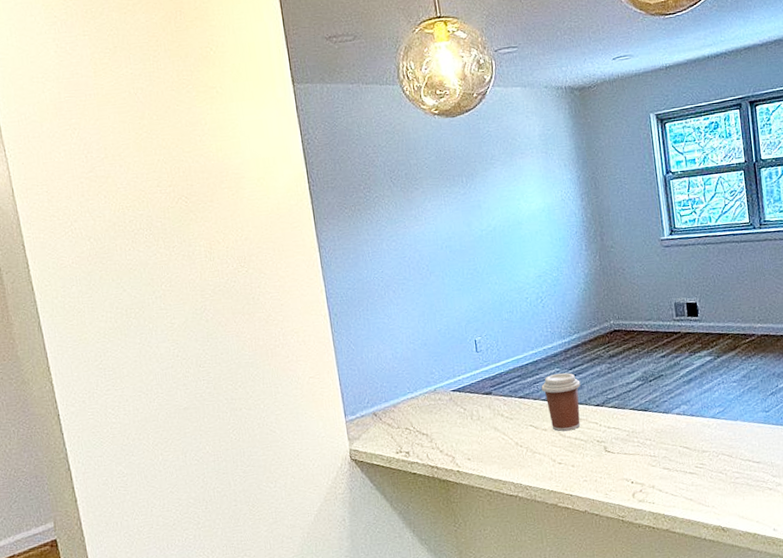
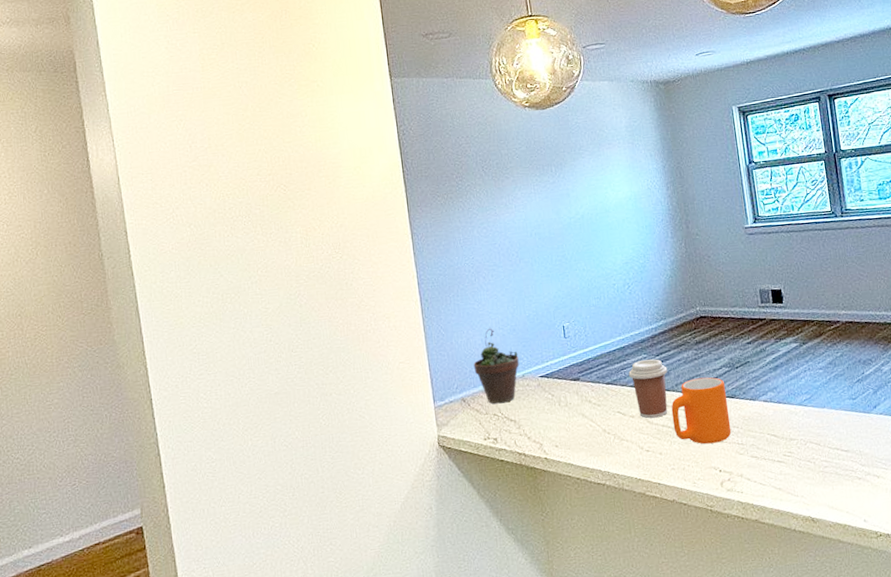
succulent plant: none [384,342,431,418] -> present [473,328,520,404]
mug: none [584,390,644,457] -> present [671,377,732,445]

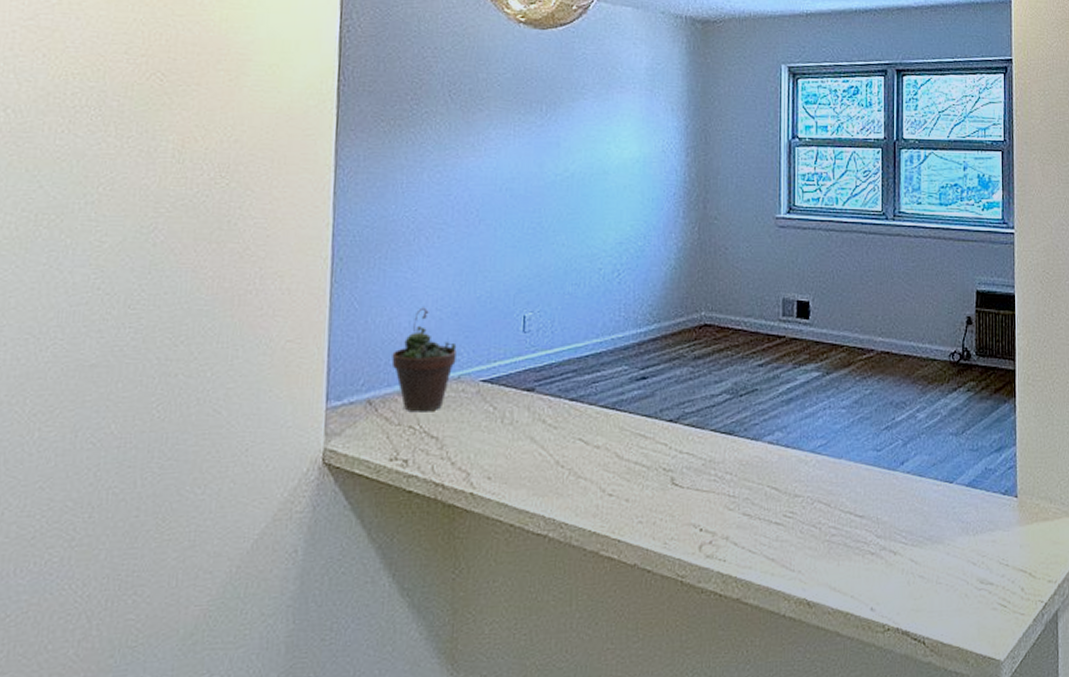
coffee cup: present [628,359,668,419] -> none [601,373,653,452]
mug: present [671,377,732,445] -> none [649,404,724,493]

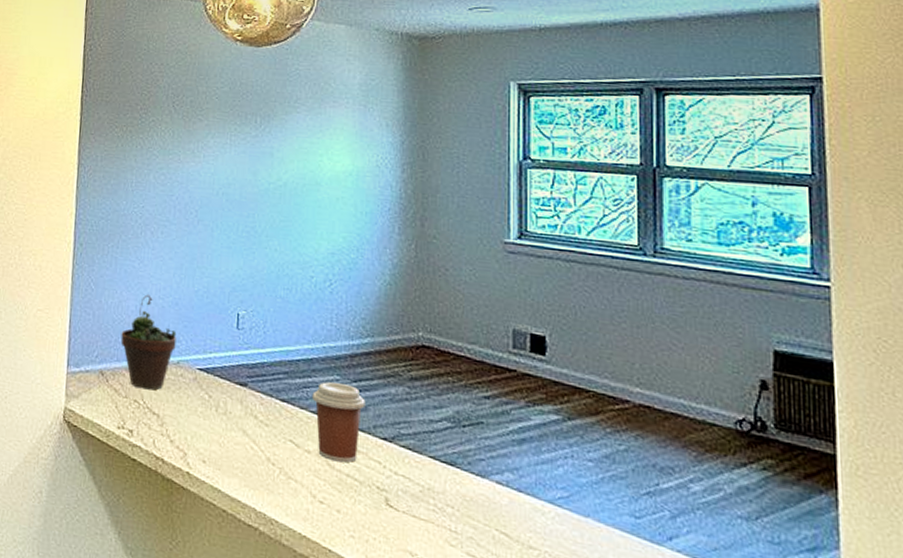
coffee cup: none [601,373,653,452] -> present [312,382,366,463]

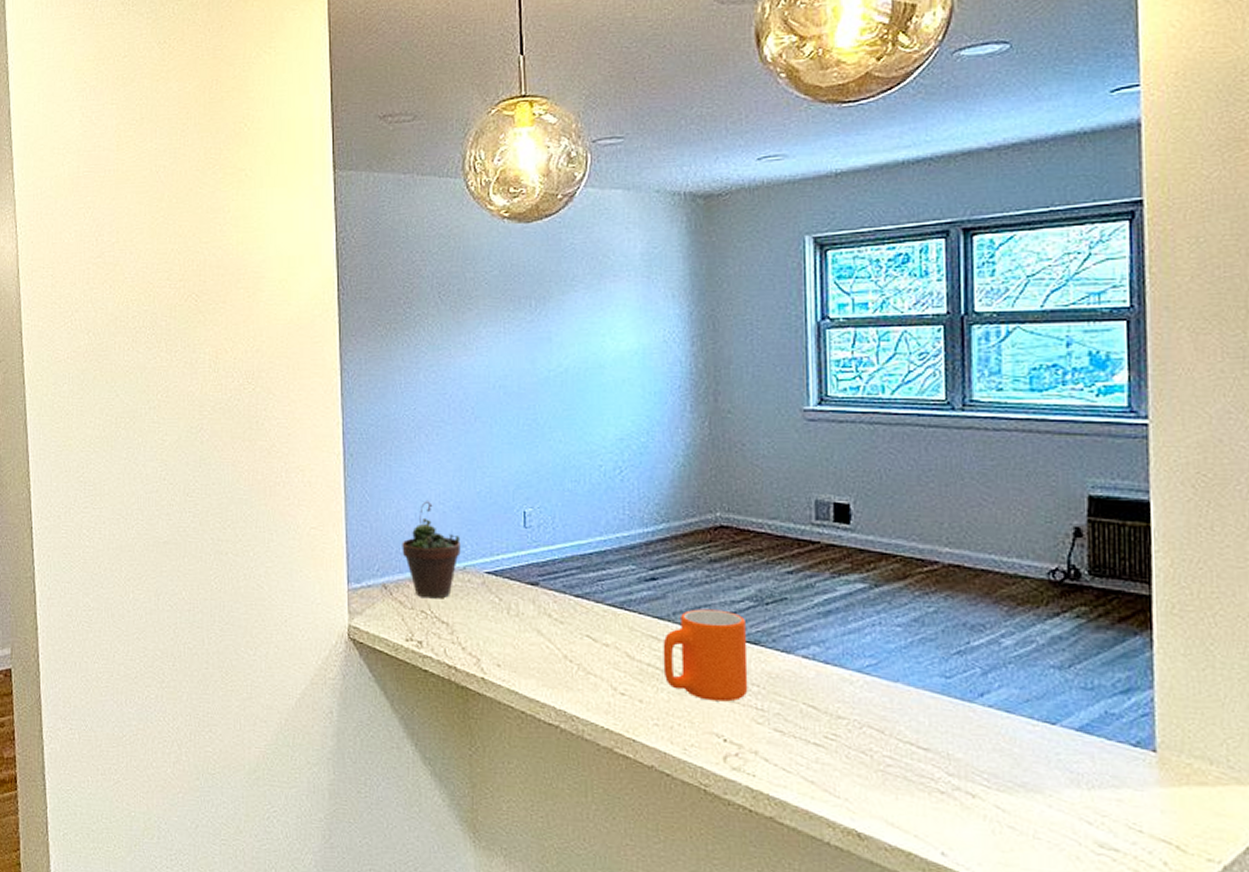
coffee cup: present [312,382,366,463] -> none [608,573,664,653]
mug: none [361,424,444,521] -> present [663,609,748,702]

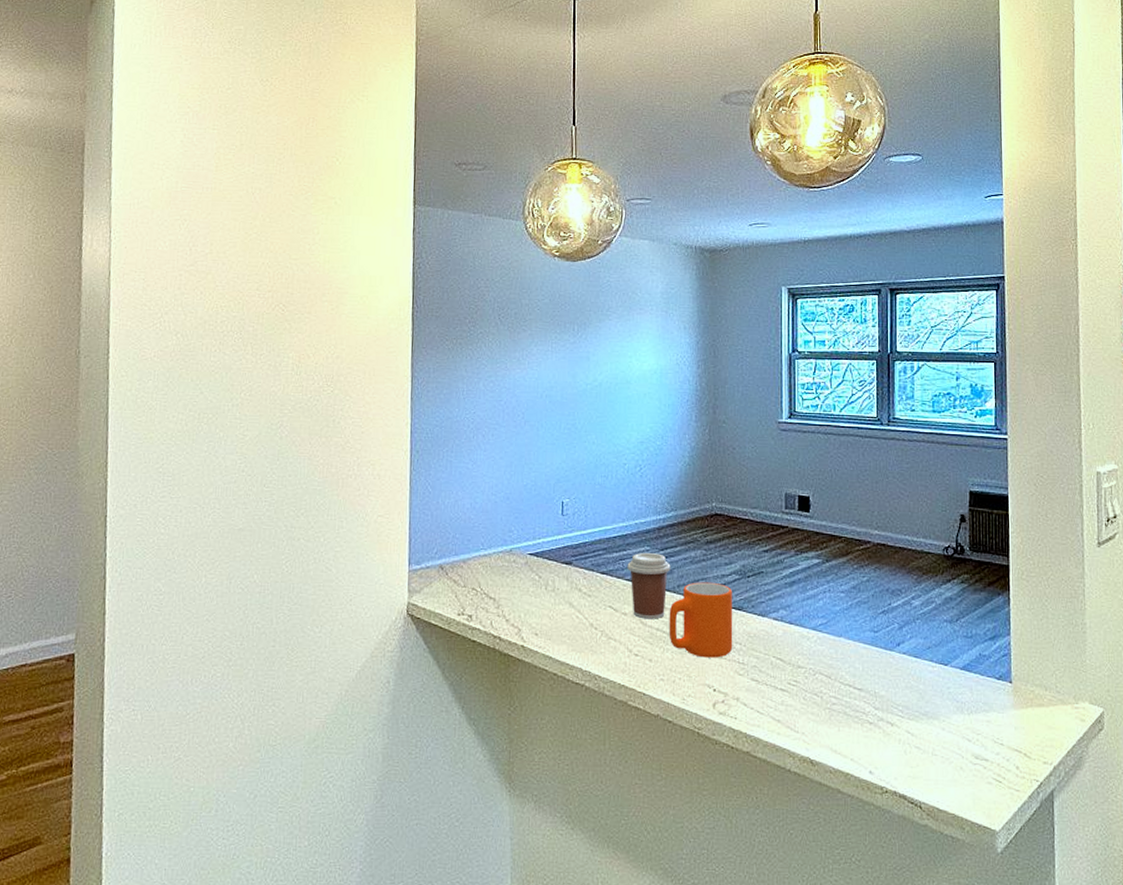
succulent plant: present [402,501,461,599] -> none [458,492,509,578]
coffee cup: none [608,573,664,653] -> present [627,553,671,619]

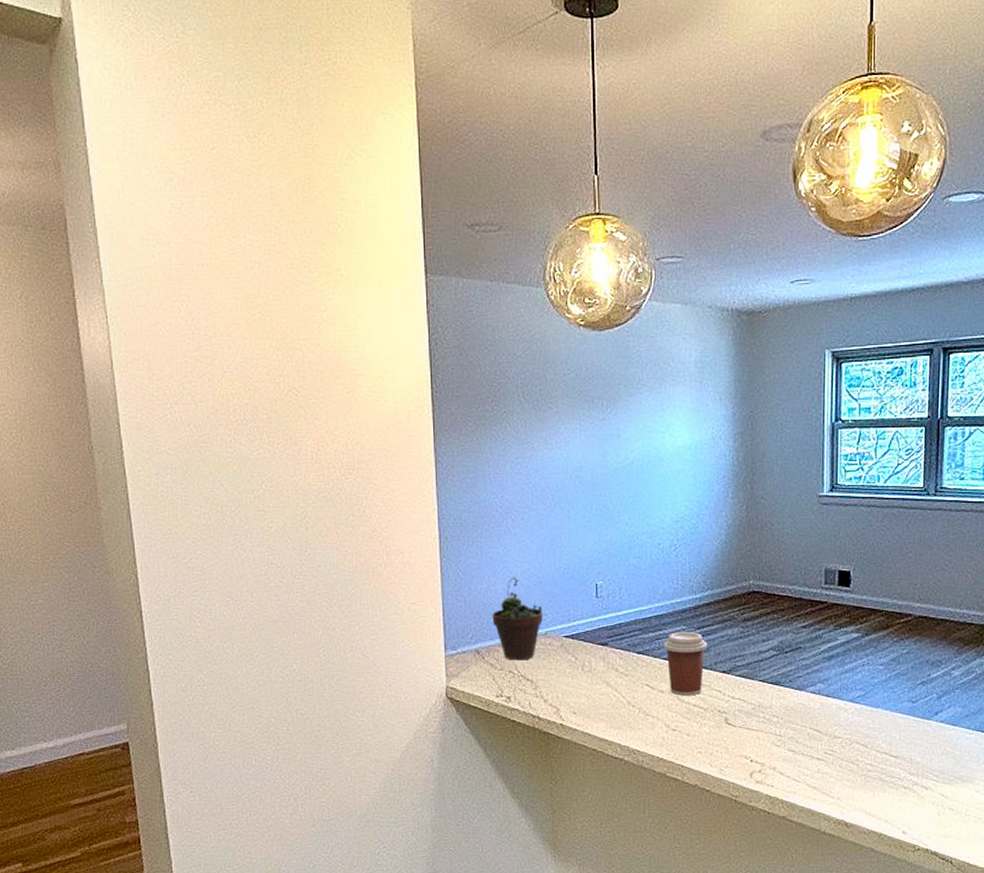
succulent plant: none [458,492,509,578] -> present [492,577,543,660]
mug: present [669,582,733,658] -> none [706,659,771,731]

